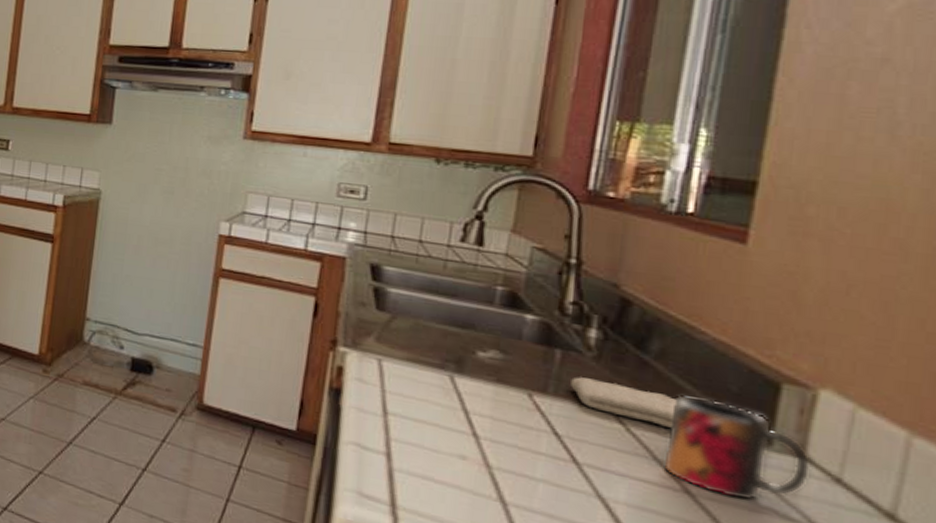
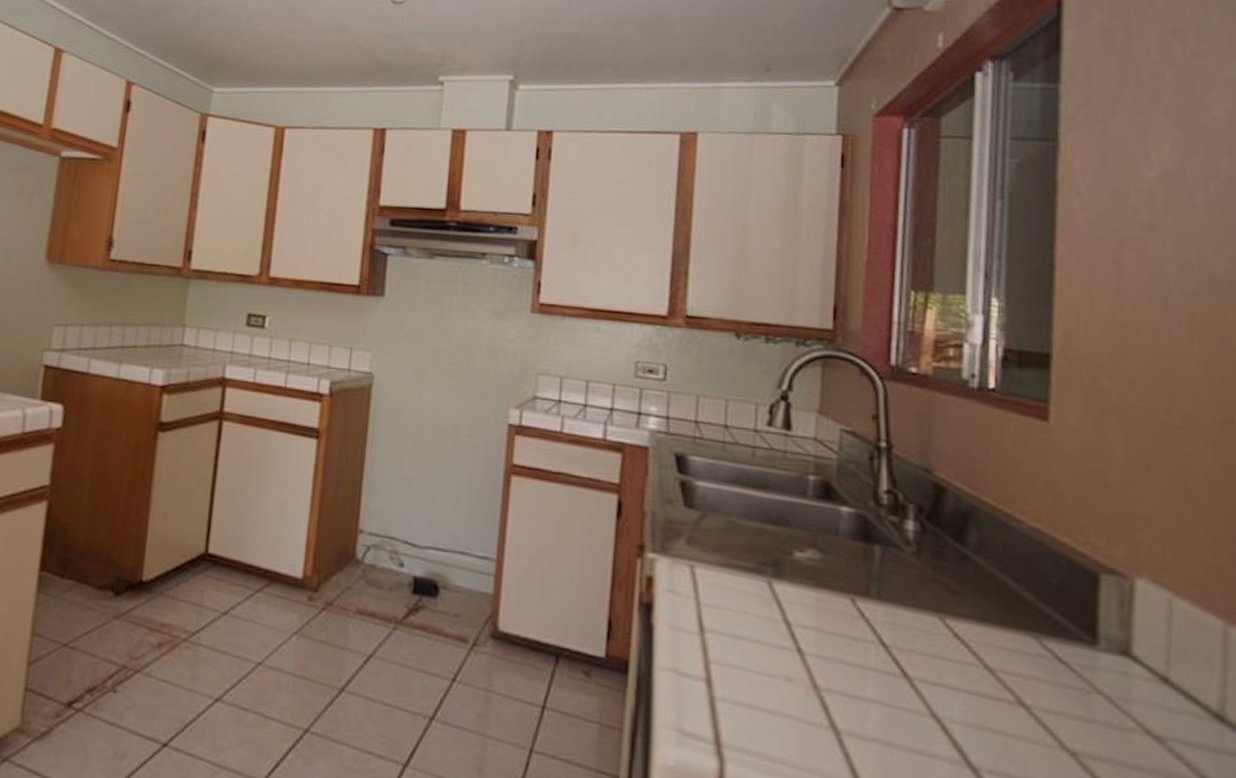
washcloth: present [571,377,677,429] -> none [893,576,1001,632]
mug: present [662,394,812,501] -> none [993,590,1139,711]

